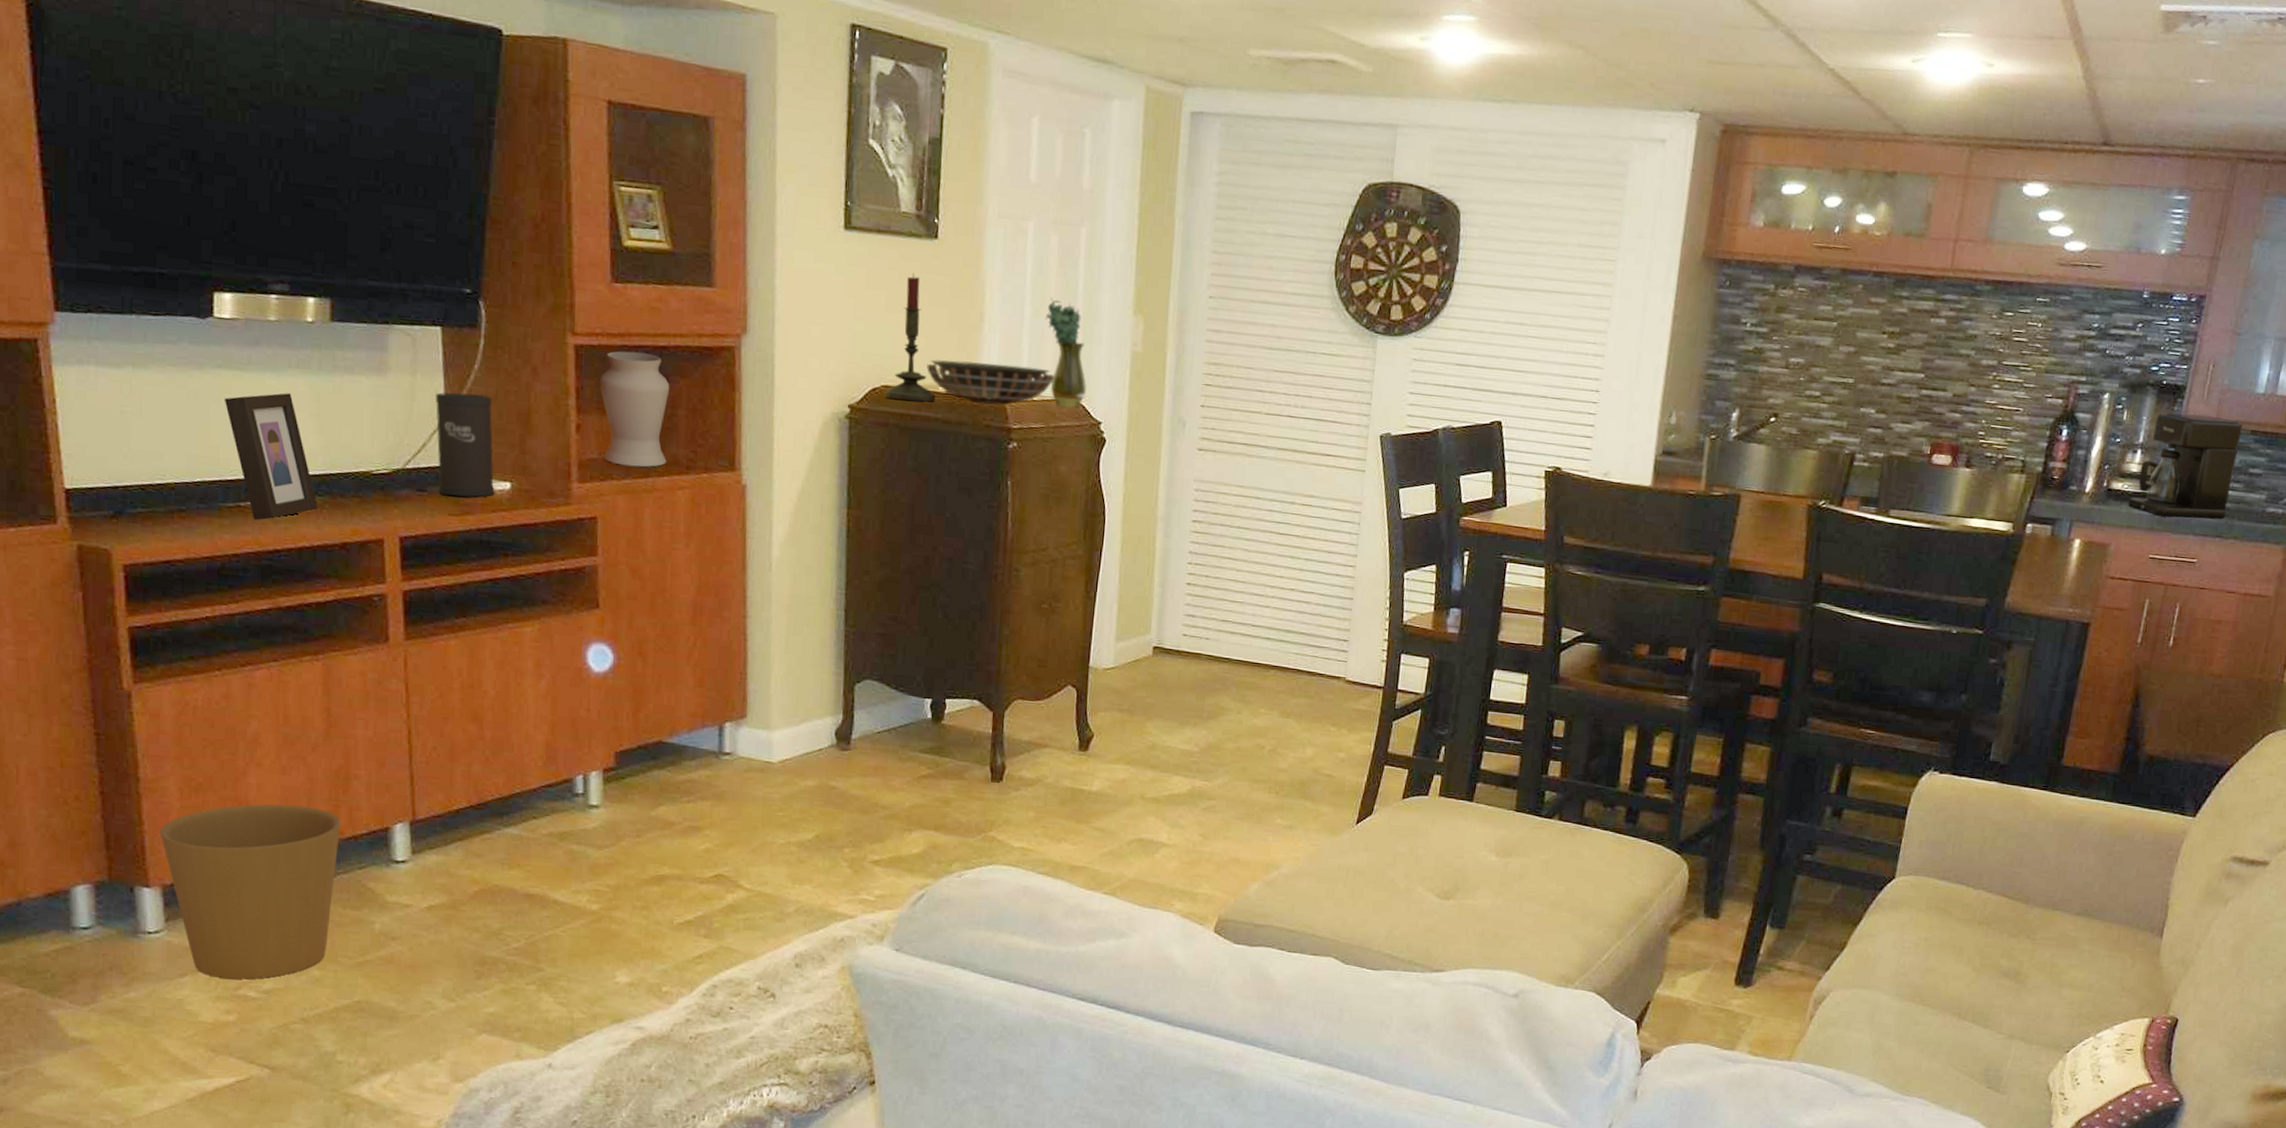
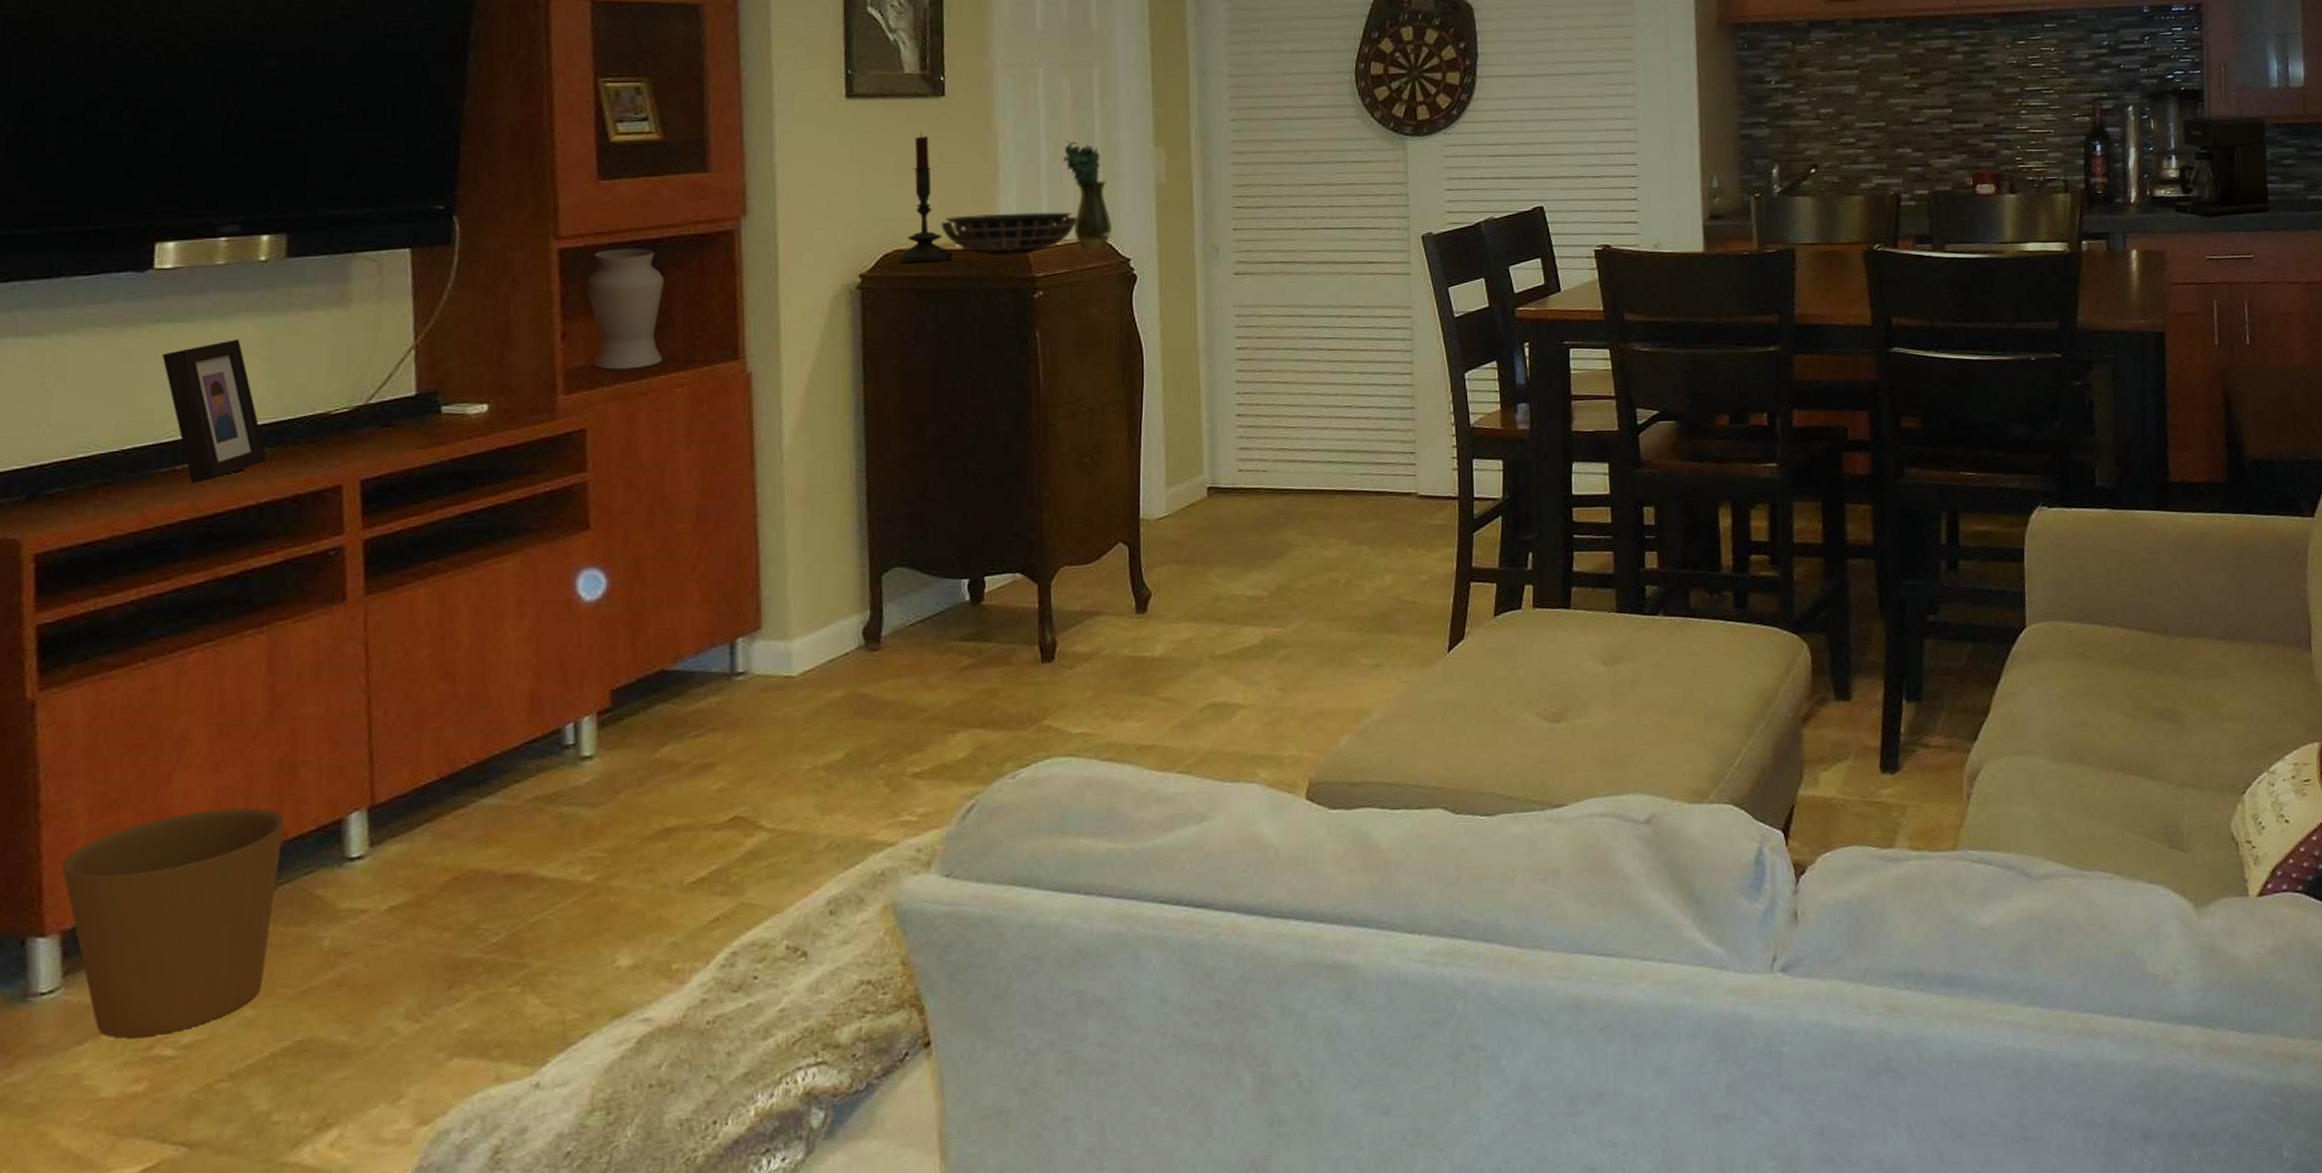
speaker: present [436,392,495,498] -> none [403,313,470,428]

